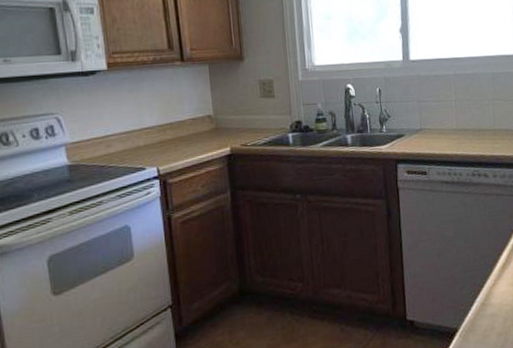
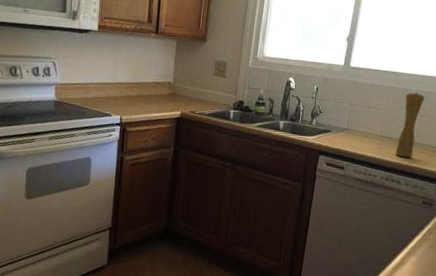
pepper mill: none [474,76,494,148] -> present [395,92,425,158]

